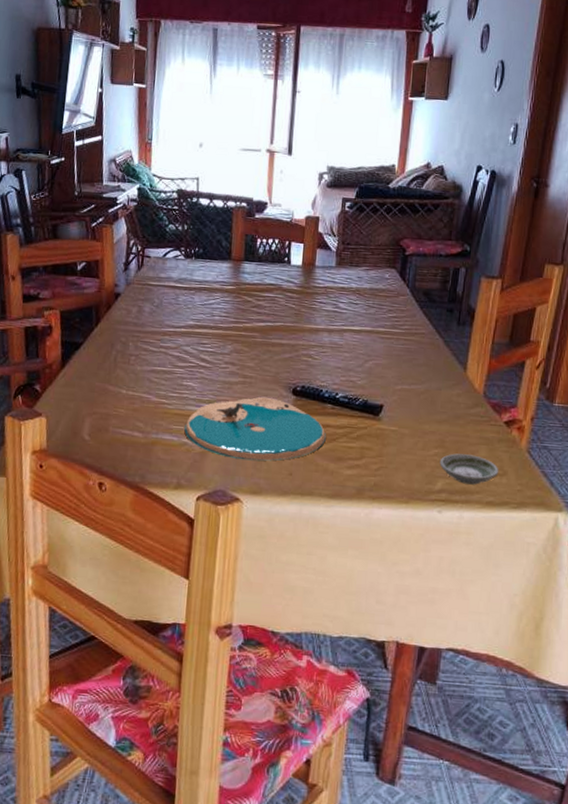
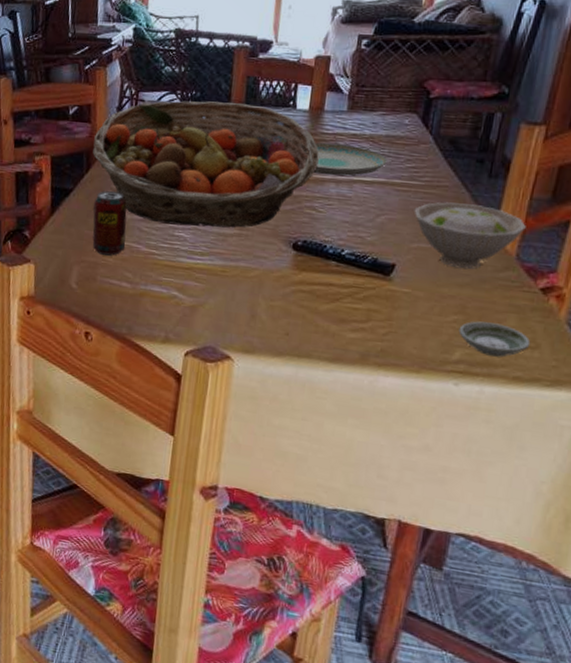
fruit basket: none [101,257,313,376] -> present [93,100,319,228]
beverage can: none [103,343,137,407] -> present [92,190,127,256]
plate: present [184,396,326,461] -> none [174,250,329,319]
plate: none [300,295,372,326] -> present [305,142,387,176]
bowl: none [397,347,490,408] -> present [414,202,526,270]

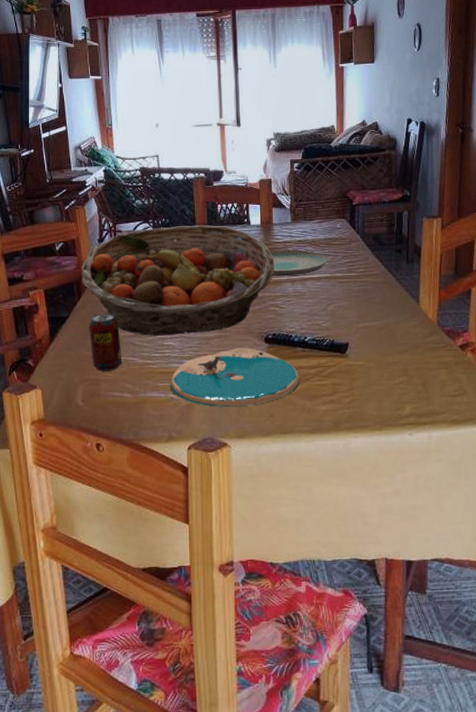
plate: none [174,250,329,319] -> present [170,347,300,407]
bowl: present [414,202,526,270] -> none [355,286,441,339]
saucer: present [458,321,531,358] -> none [405,379,460,406]

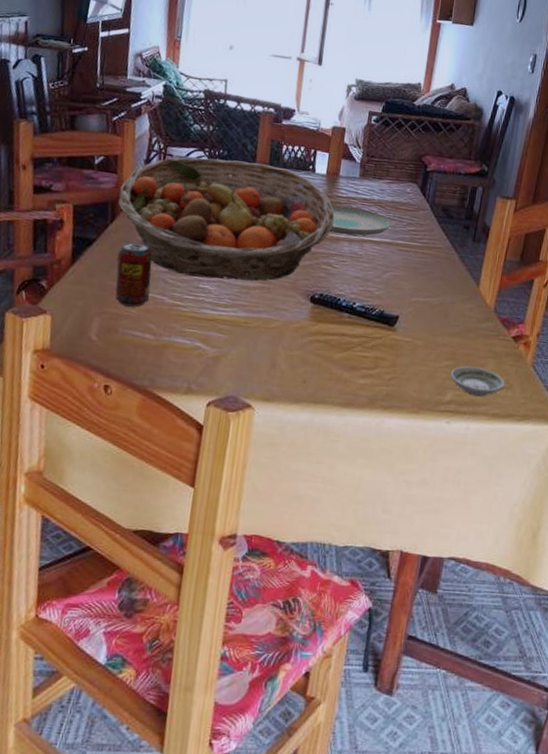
plate: present [170,347,300,407] -> none [198,303,342,368]
saucer: none [405,379,460,406] -> present [450,366,506,397]

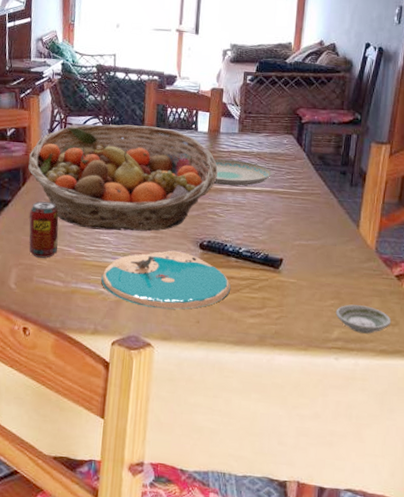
plate: none [198,303,342,368] -> present [101,250,230,310]

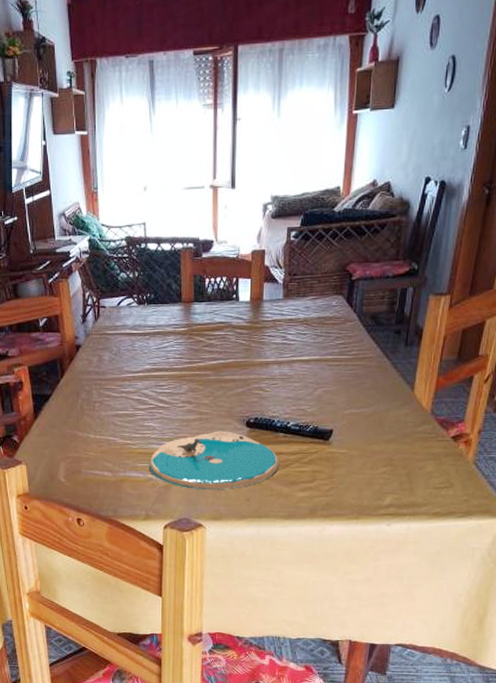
fruit basket: present [28,124,218,232] -> none [65,301,262,416]
beverage can: present [29,201,59,258] -> none [72,392,103,450]
plate: present [206,159,272,186] -> none [250,330,320,358]
saucer: present [335,304,392,334] -> none [388,470,446,498]

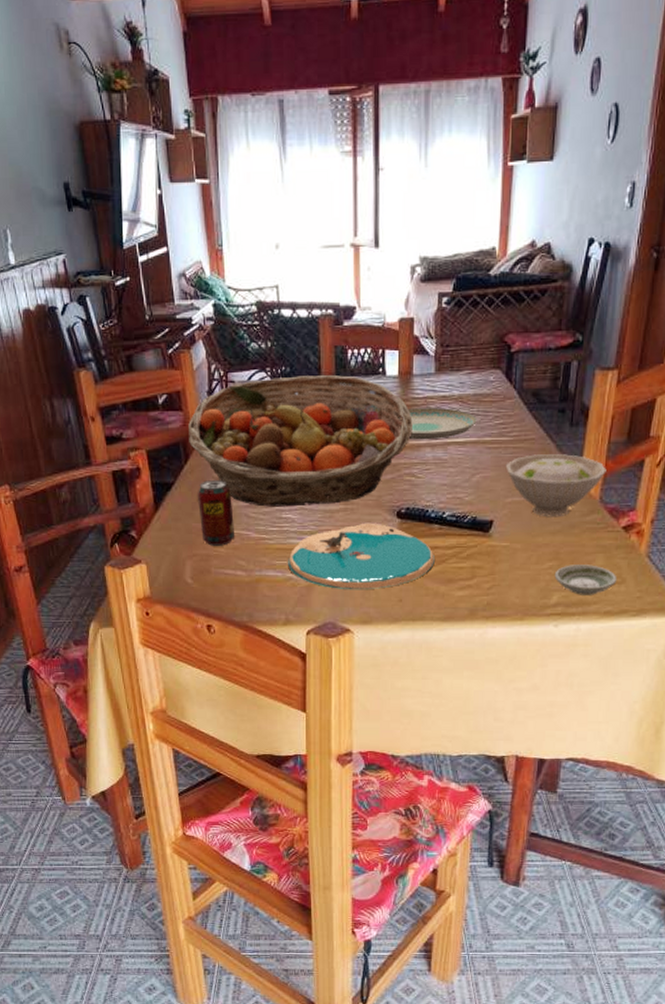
fruit basket: none [65,301,262,416] -> present [188,375,413,507]
beverage can: none [72,392,103,450] -> present [198,479,235,546]
plate: none [250,330,320,358] -> present [399,408,477,440]
bowl: none [345,371,438,428] -> present [505,454,607,517]
saucer: none [388,470,446,498] -> present [554,565,617,595]

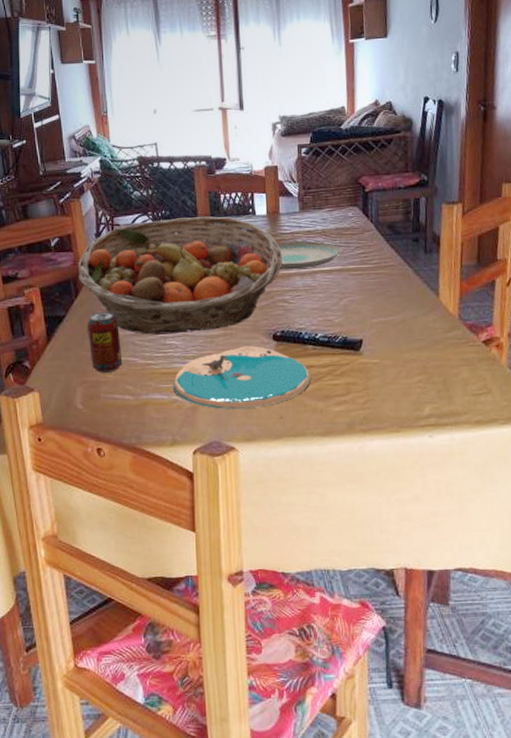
bowl: present [505,454,607,517] -> none [369,278,462,335]
saucer: present [554,565,617,595] -> none [424,377,484,406]

